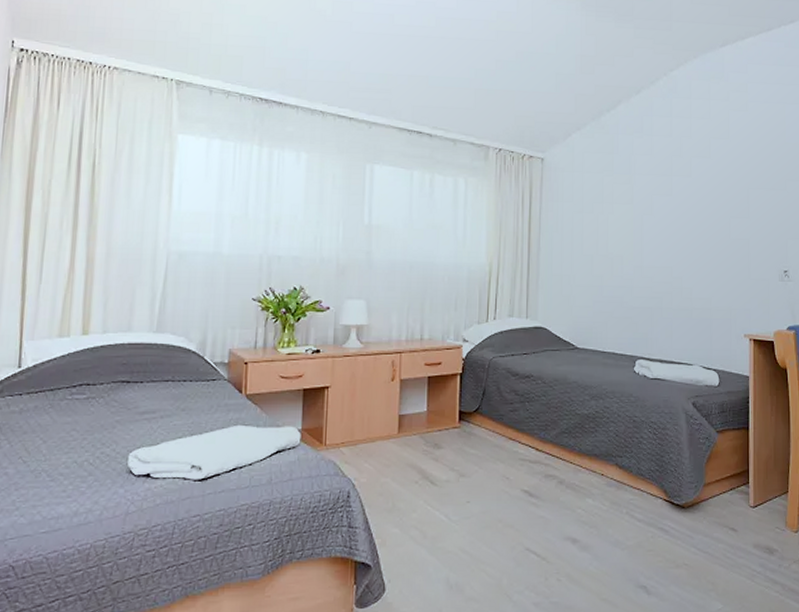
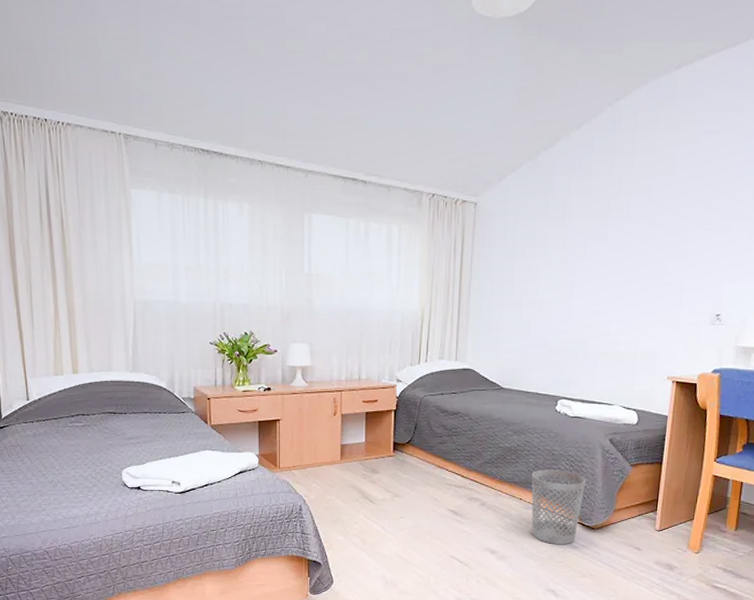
wastebasket: none [613,439,672,529] -> present [531,469,586,545]

